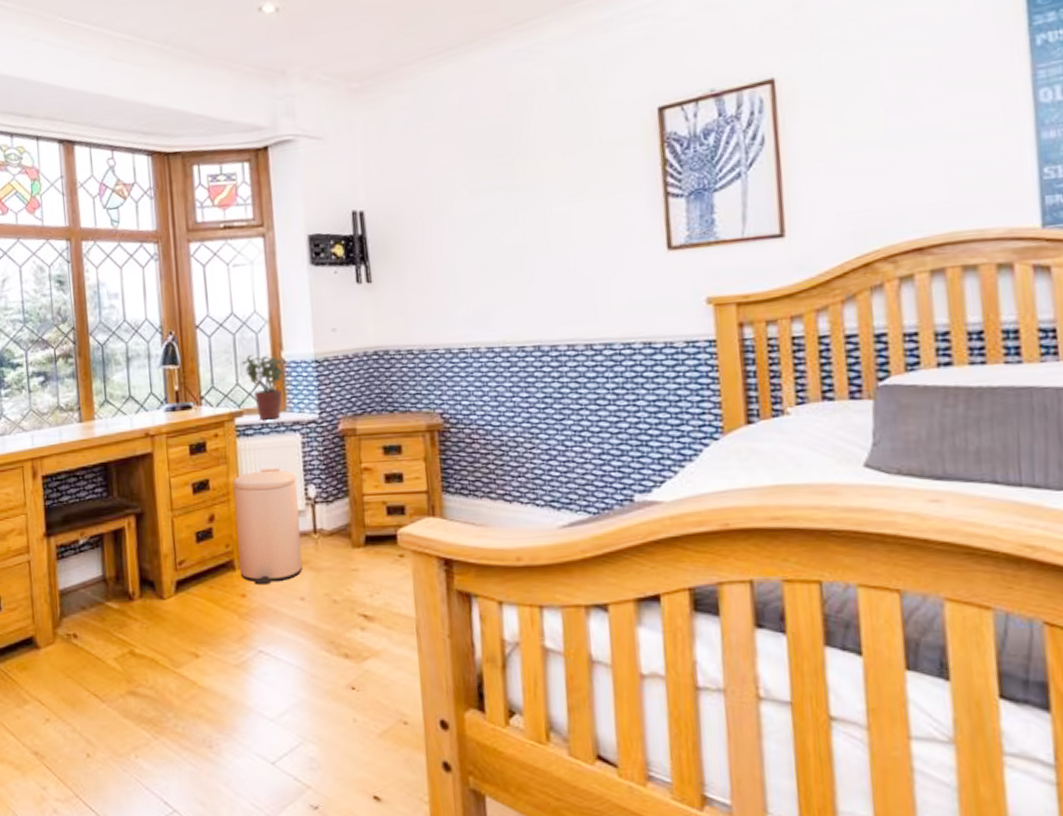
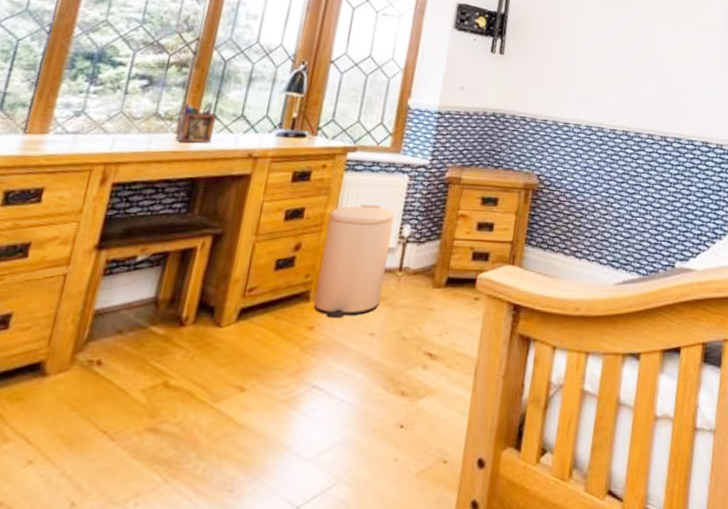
desk organizer: none [77,388,110,430] -> present [175,102,217,143]
potted plant: present [241,355,283,421] -> none [367,97,407,160]

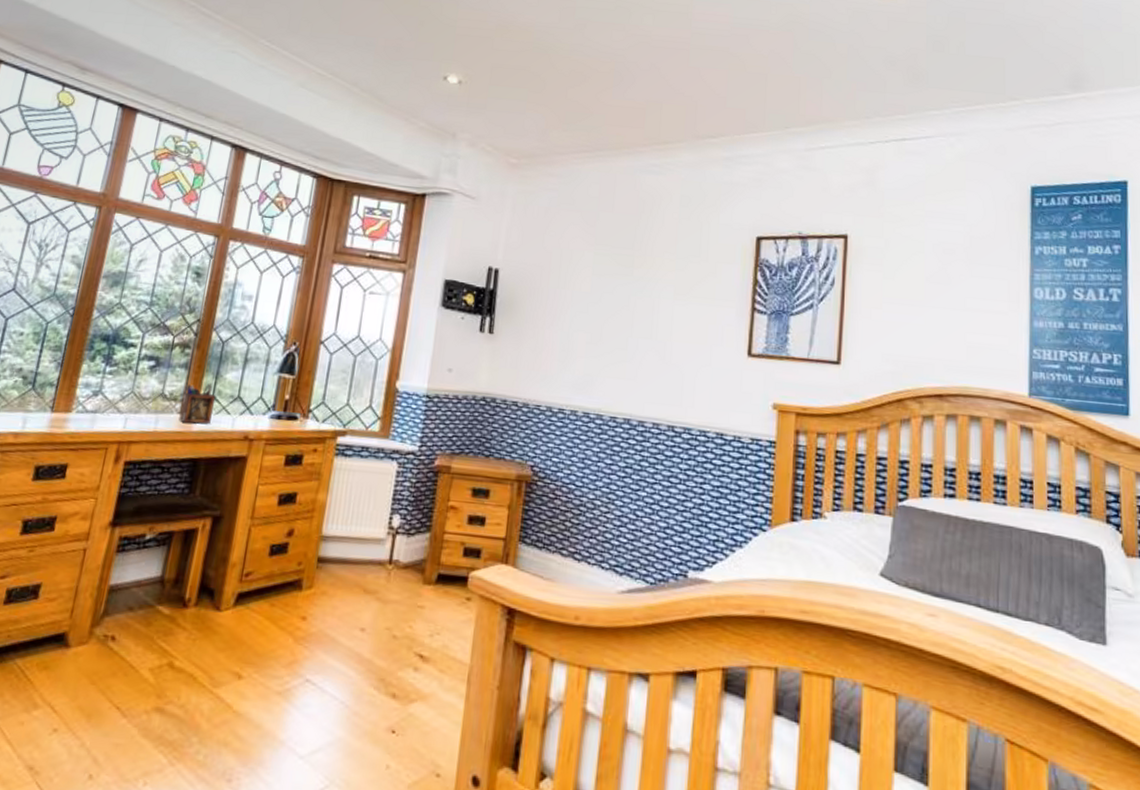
pedal bin: present [313,203,395,319] -> none [306,490,384,611]

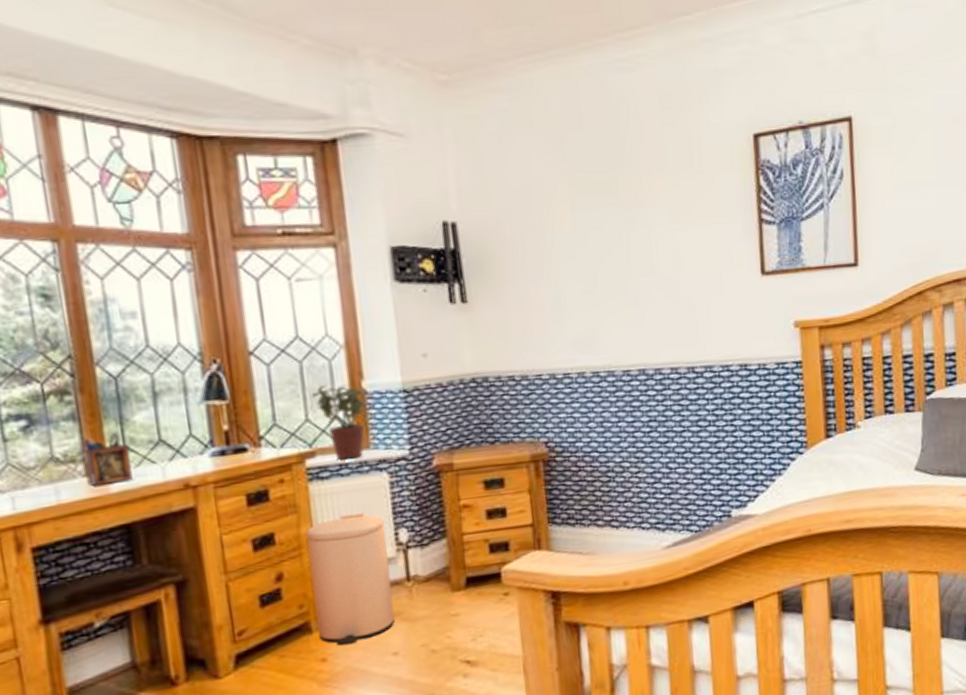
pedal bin: none [306,490,384,611] -> present [305,513,395,647]
potted plant: none [355,379,395,445] -> present [310,385,365,461]

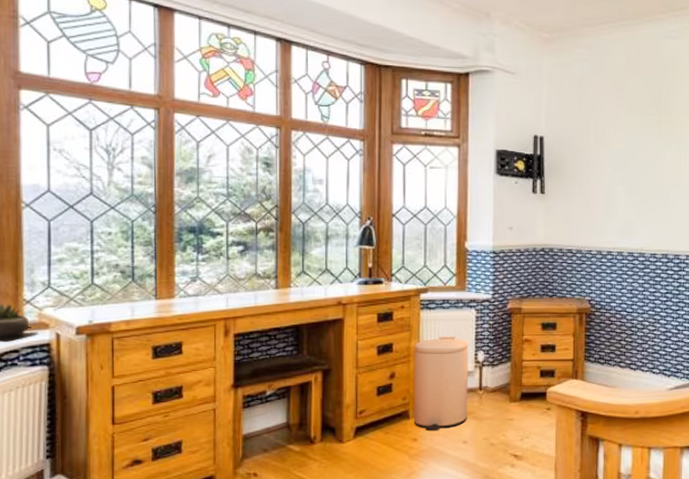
desk organizer: present [82,432,133,486] -> none [275,261,306,296]
potted plant: present [310,385,365,461] -> none [429,243,465,298]

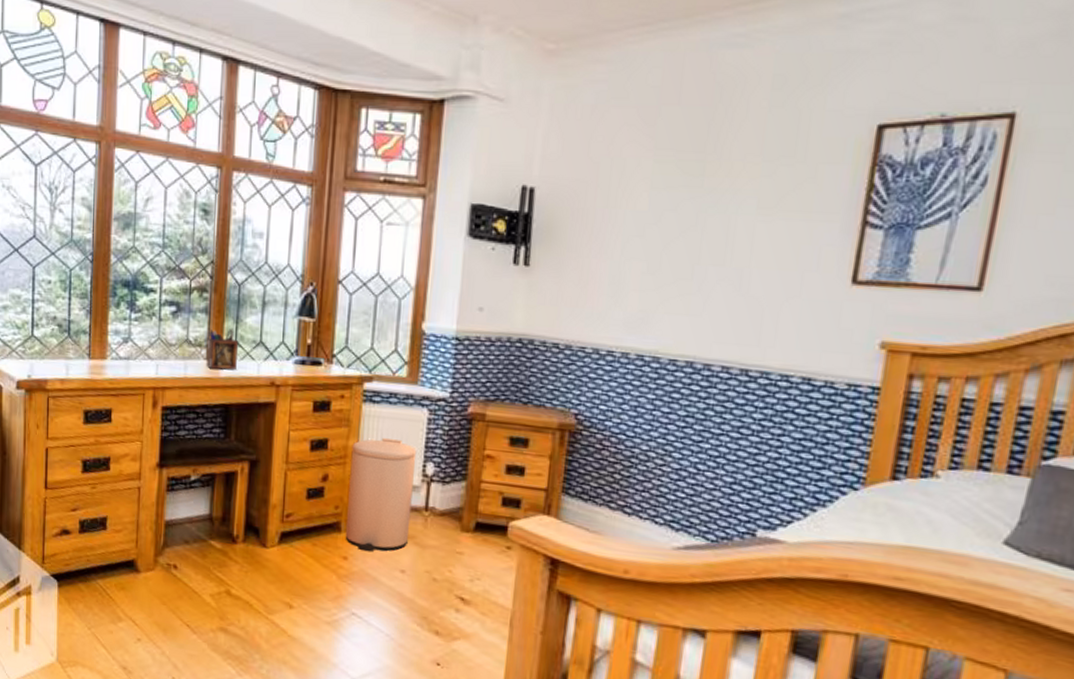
desk organizer: none [275,261,306,296] -> present [206,328,239,370]

